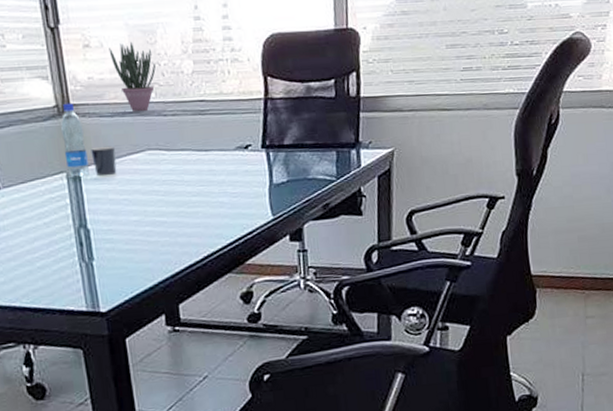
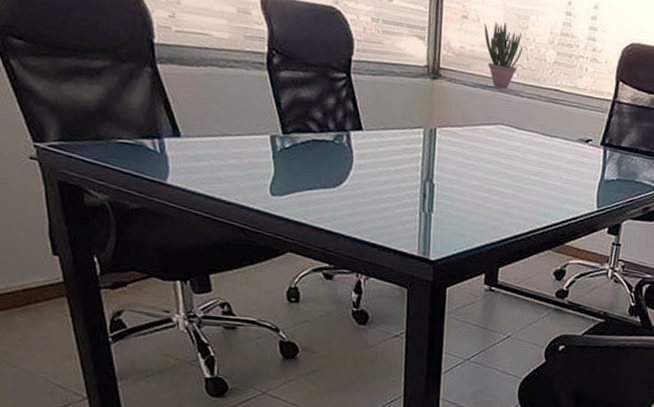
bottle: present [60,102,90,178] -> none [425,65,447,137]
mug: present [91,145,117,178] -> none [449,111,471,142]

